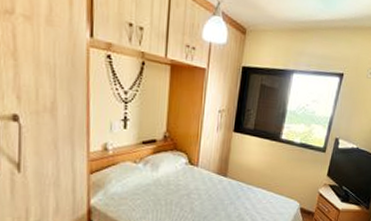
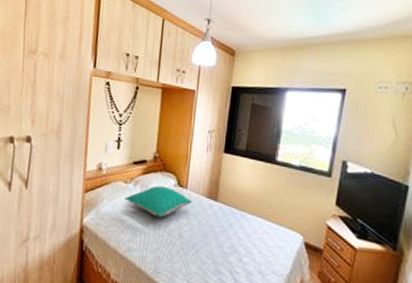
pillow: none [135,164,202,194] -> present [125,185,192,218]

